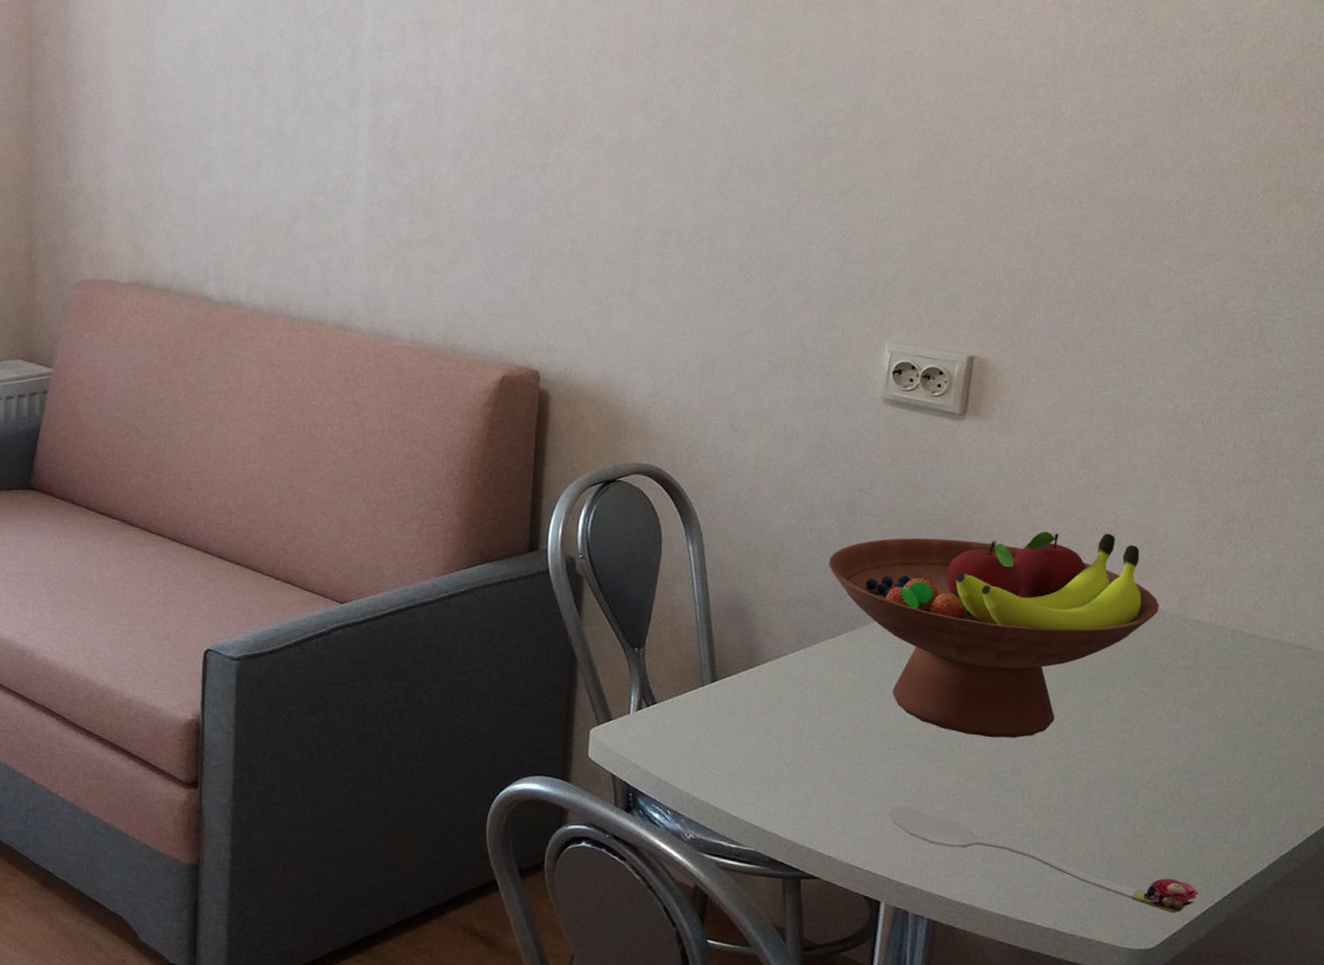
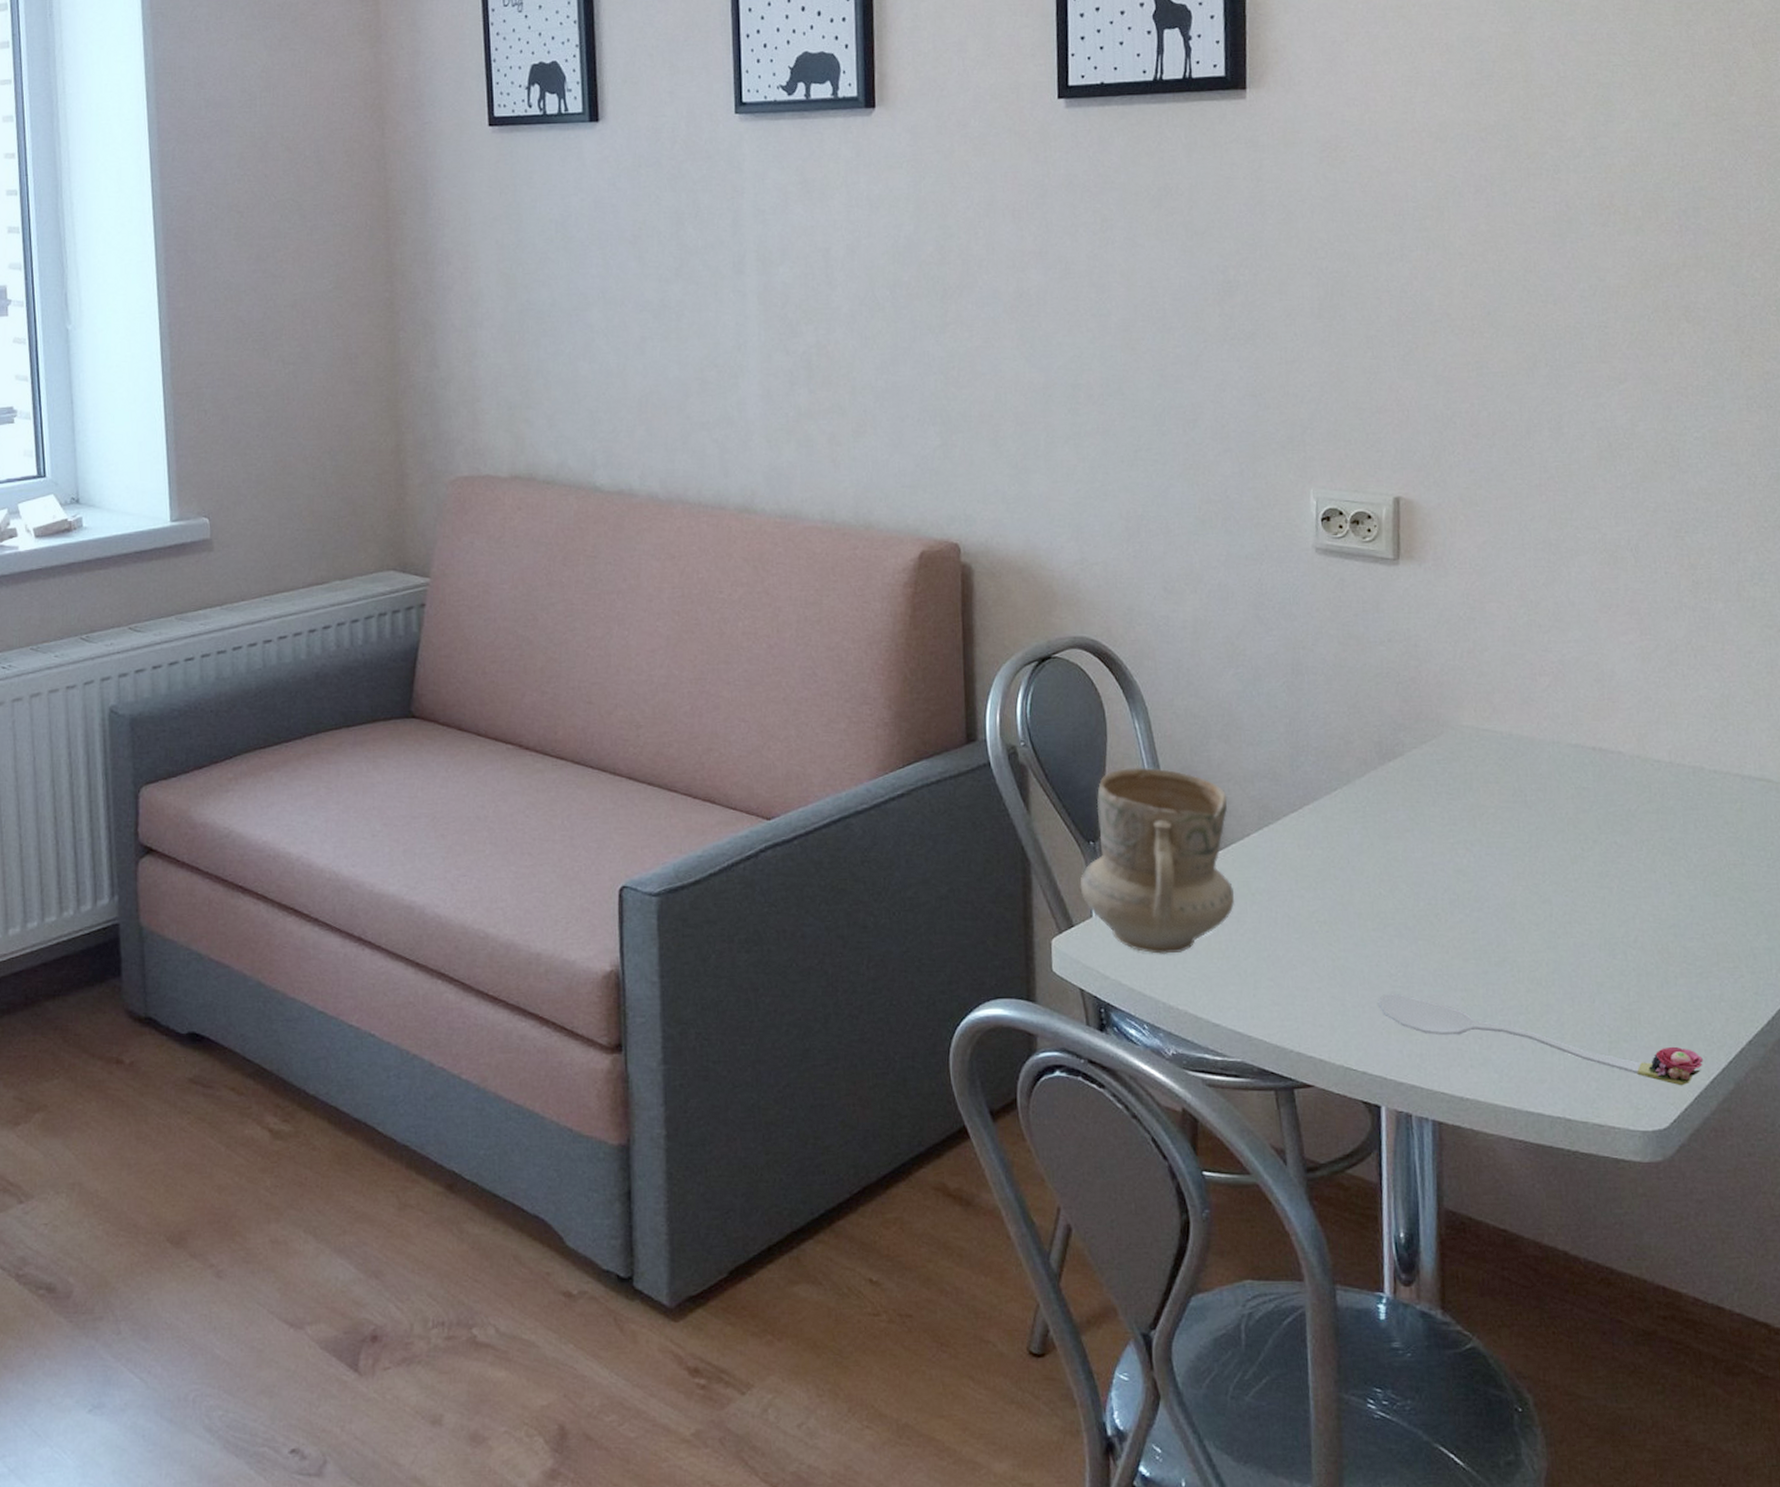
mug: none [621,585,769,752] -> present [1080,767,1235,954]
fruit bowl: present [829,531,1159,738] -> none [1281,674,1619,908]

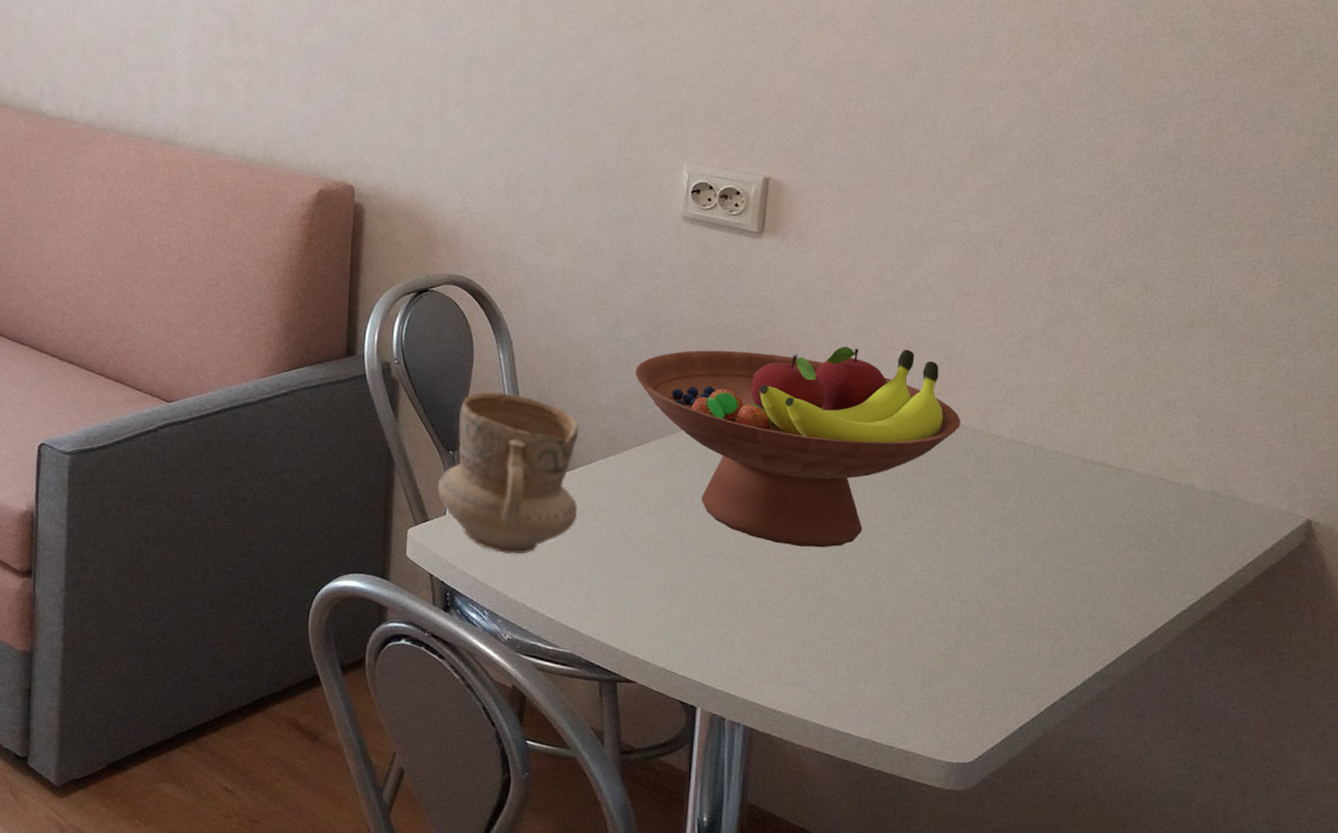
fruit bowl: none [1281,674,1619,908] -> present [635,346,961,548]
spoon: present [1378,994,1703,1086] -> none [703,612,1014,728]

